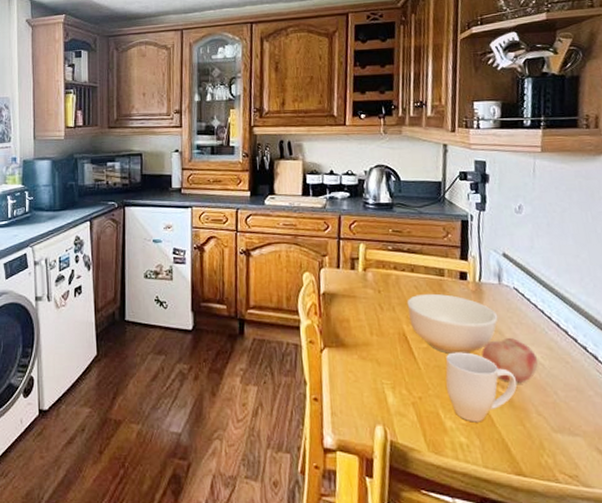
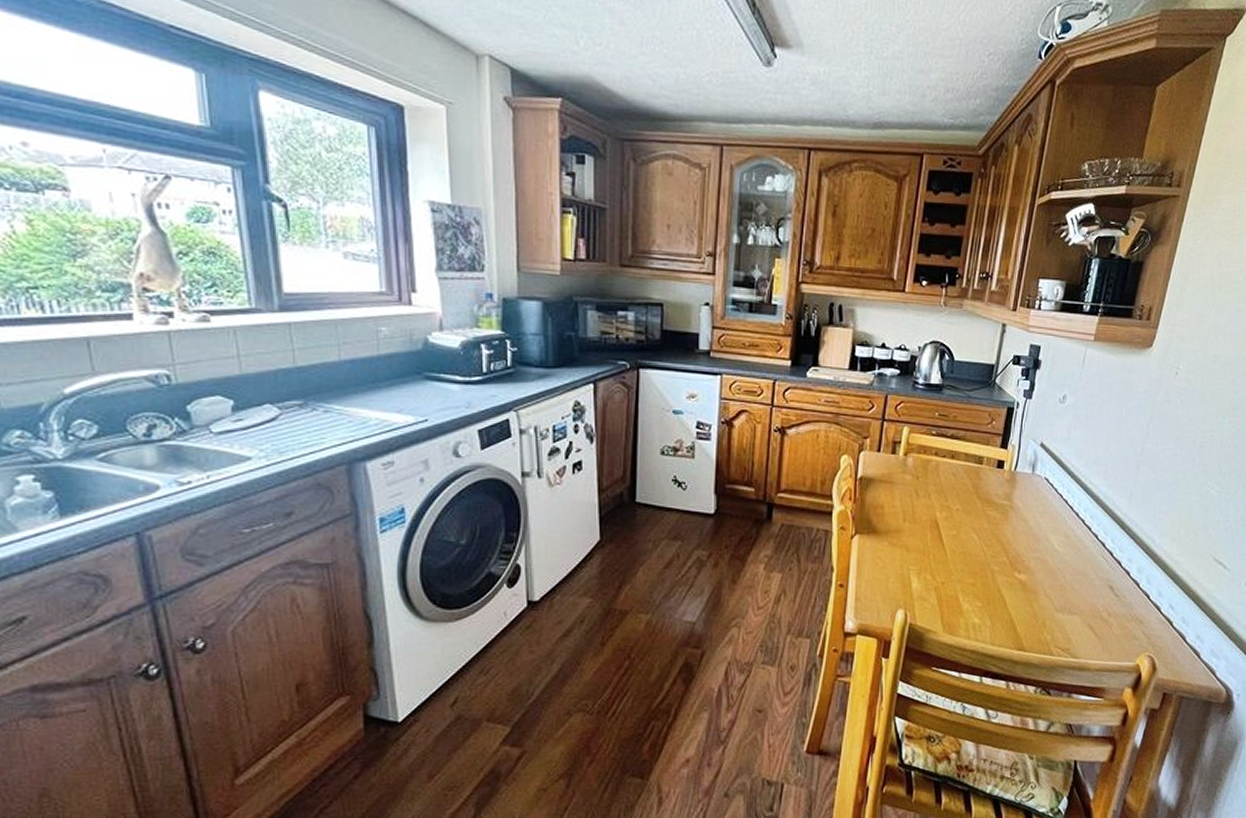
bowl: present [407,293,498,354] -> none [942,481,1026,541]
mug: present [445,352,518,422] -> none [968,539,1033,605]
fruit: present [482,338,538,382] -> none [1006,526,1053,568]

